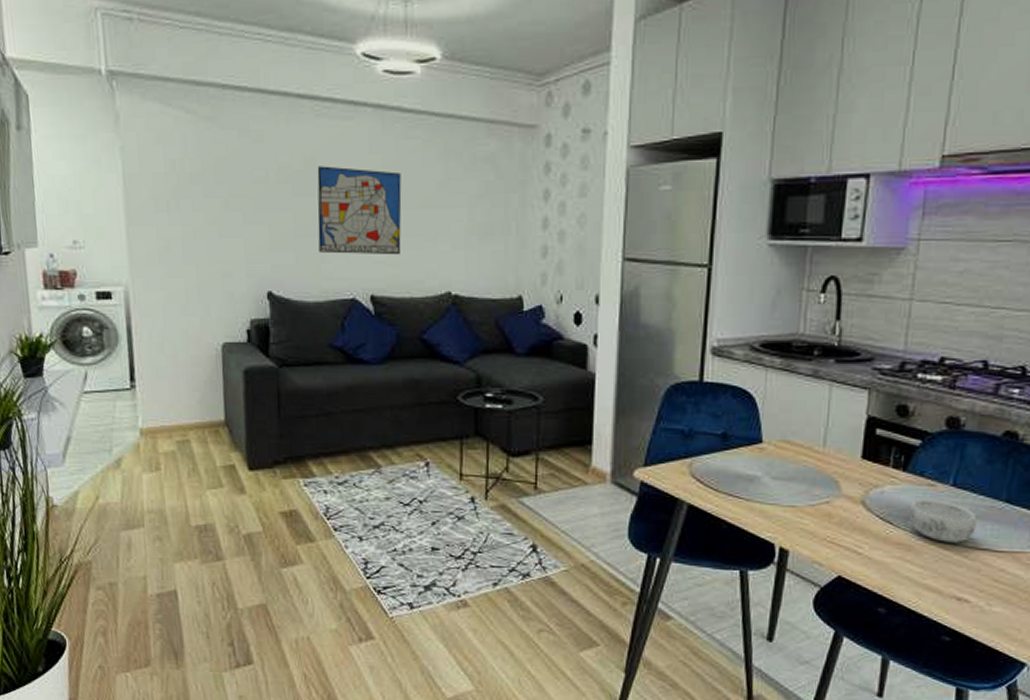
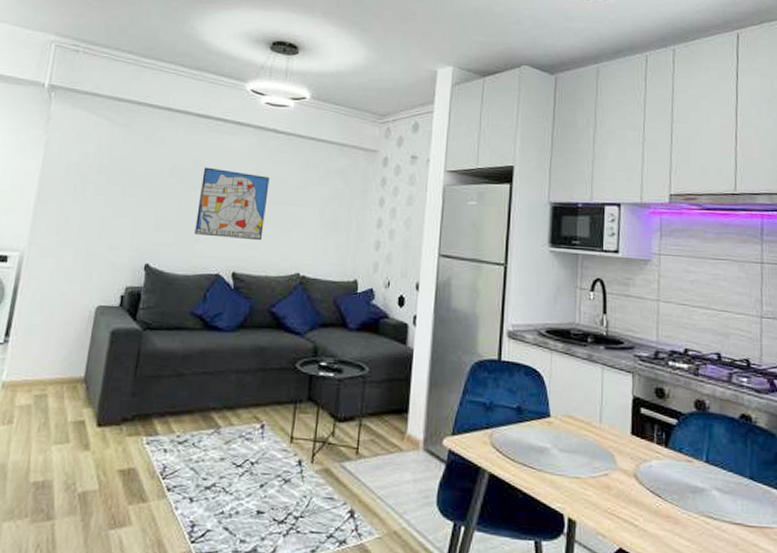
decorative bowl: present [908,499,977,543] -> none [673,474,729,517]

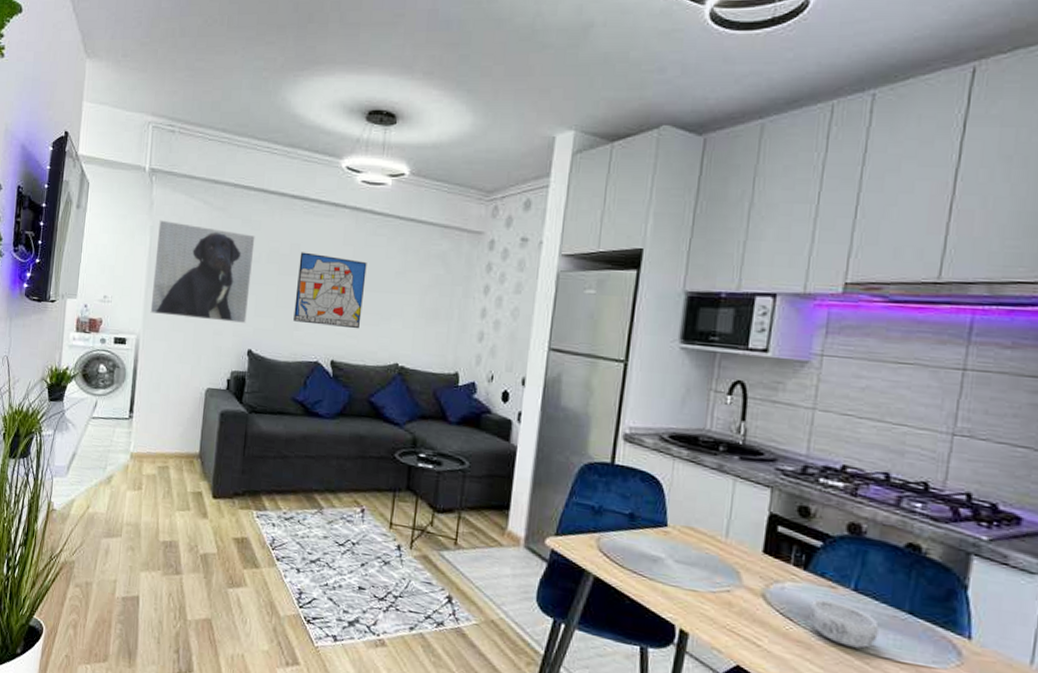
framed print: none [38,134,158,237] -> present [150,220,255,323]
decorative bowl: none [673,474,729,517] -> present [808,599,879,649]

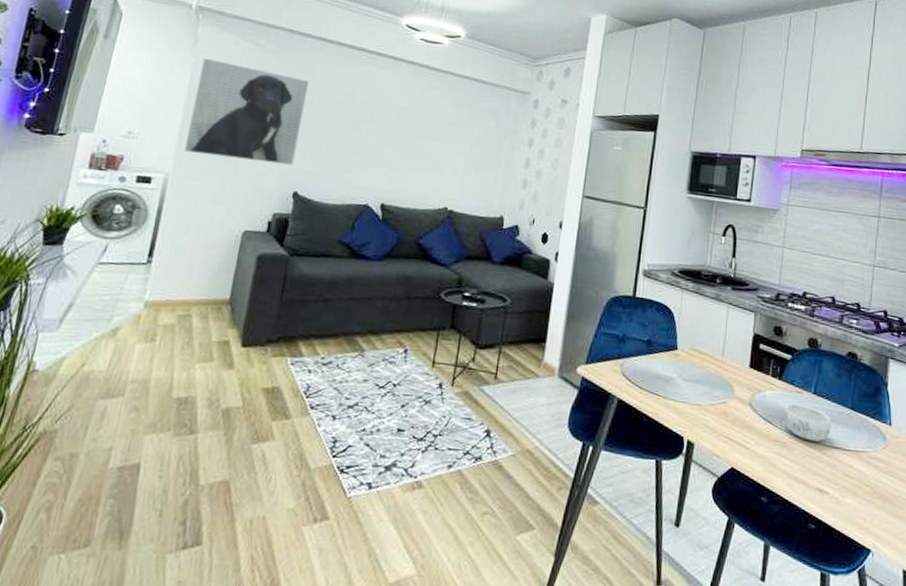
wall art: present [293,252,367,329] -> none [344,99,422,175]

